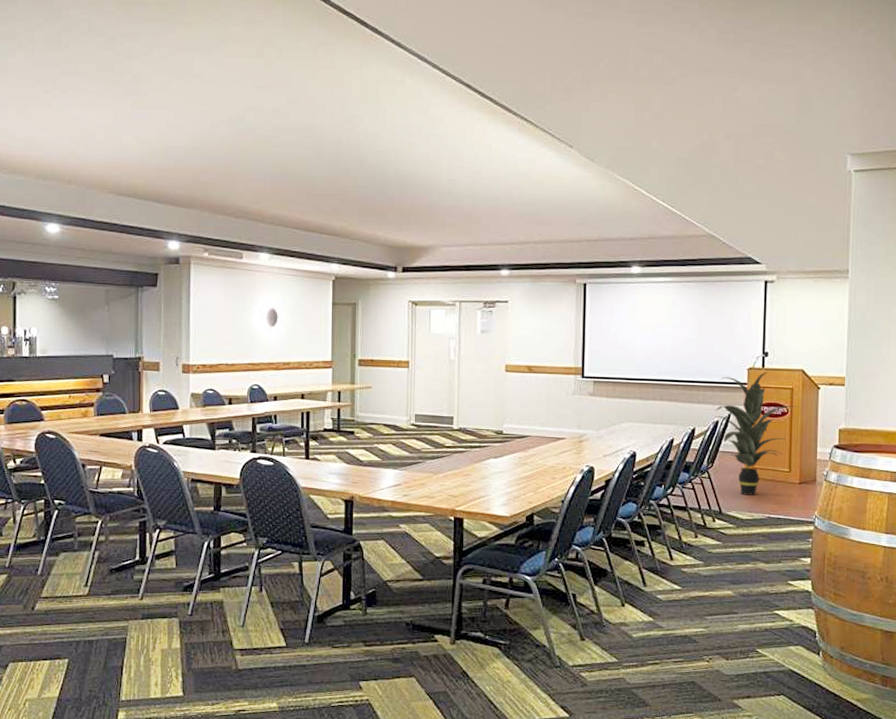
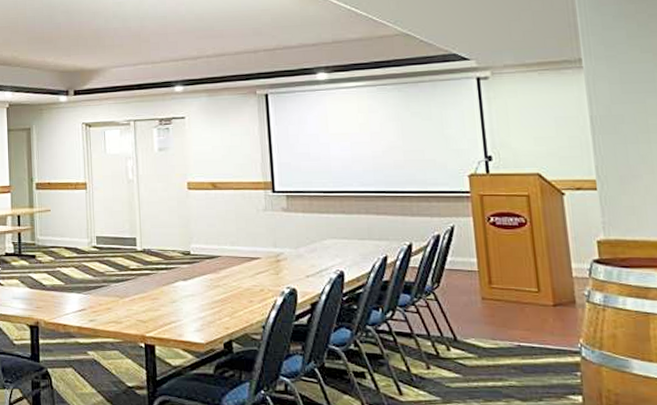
indoor plant: present [715,372,799,495] -> none [433,178,540,320]

